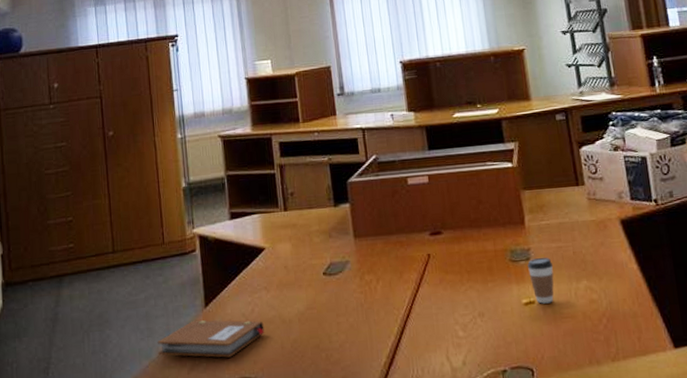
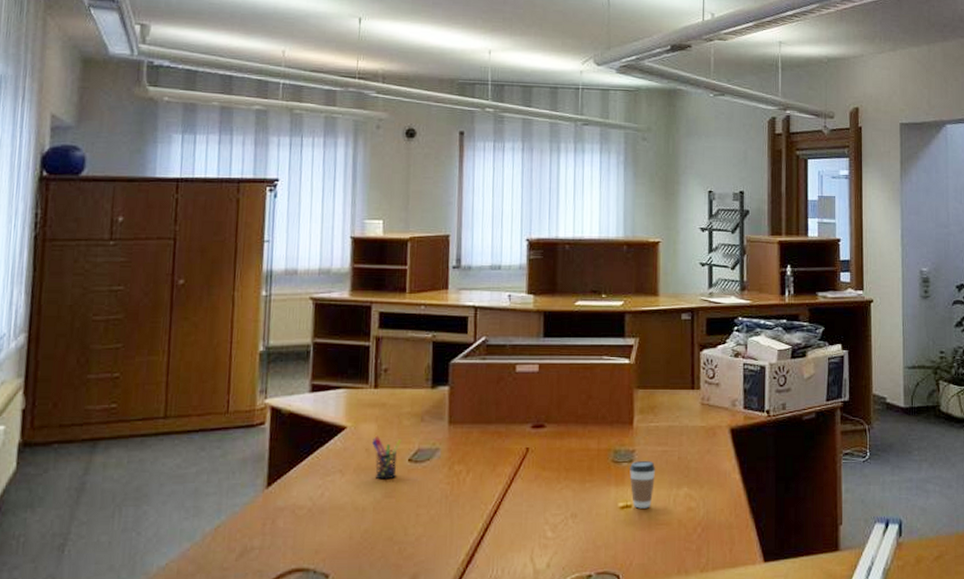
notebook: present [157,320,264,358] -> none [202,501,333,545]
pen holder: none [288,253,315,294] -> present [371,435,401,480]

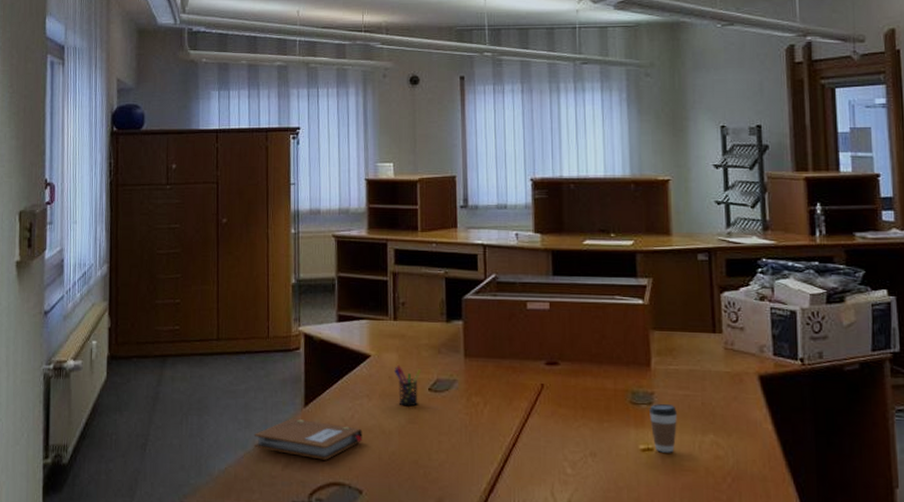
notebook: none [202,501,333,545] -> present [253,418,363,460]

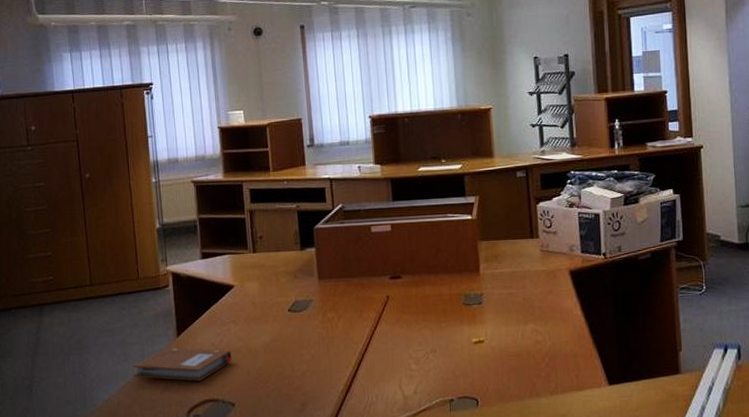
pen holder: present [394,364,421,407] -> none [256,291,280,327]
coffee cup: present [649,404,678,453] -> none [480,302,504,343]

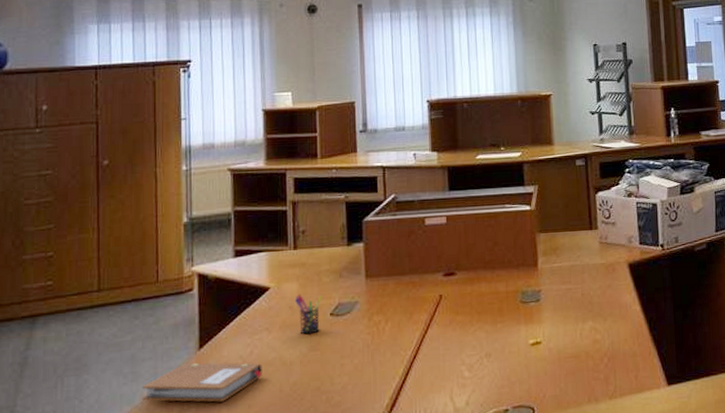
pen holder: none [256,291,280,327] -> present [294,293,322,335]

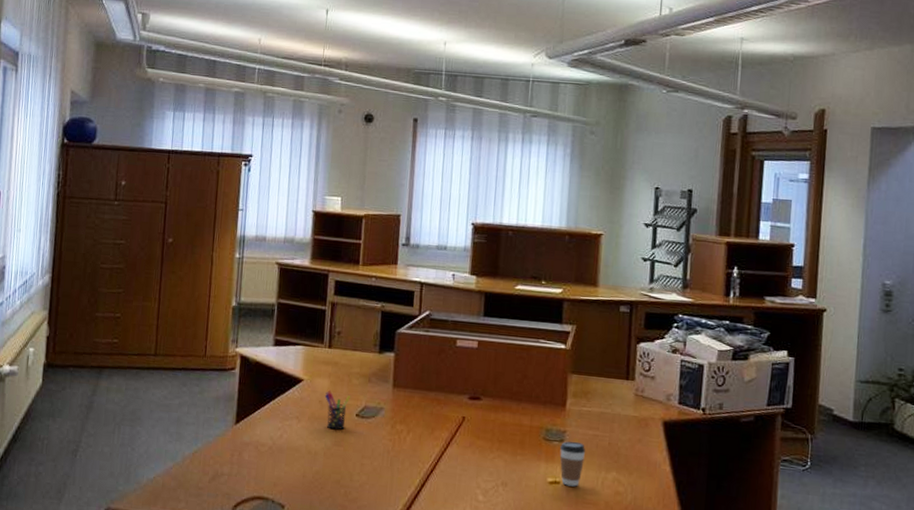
notebook: present [141,363,262,402] -> none [183,434,290,476]
coffee cup: none [537,299,562,344] -> present [559,441,586,487]

